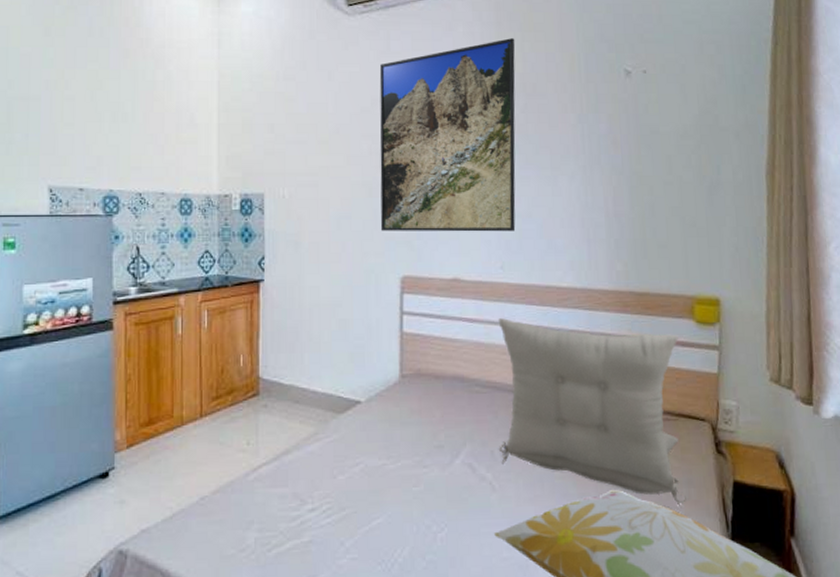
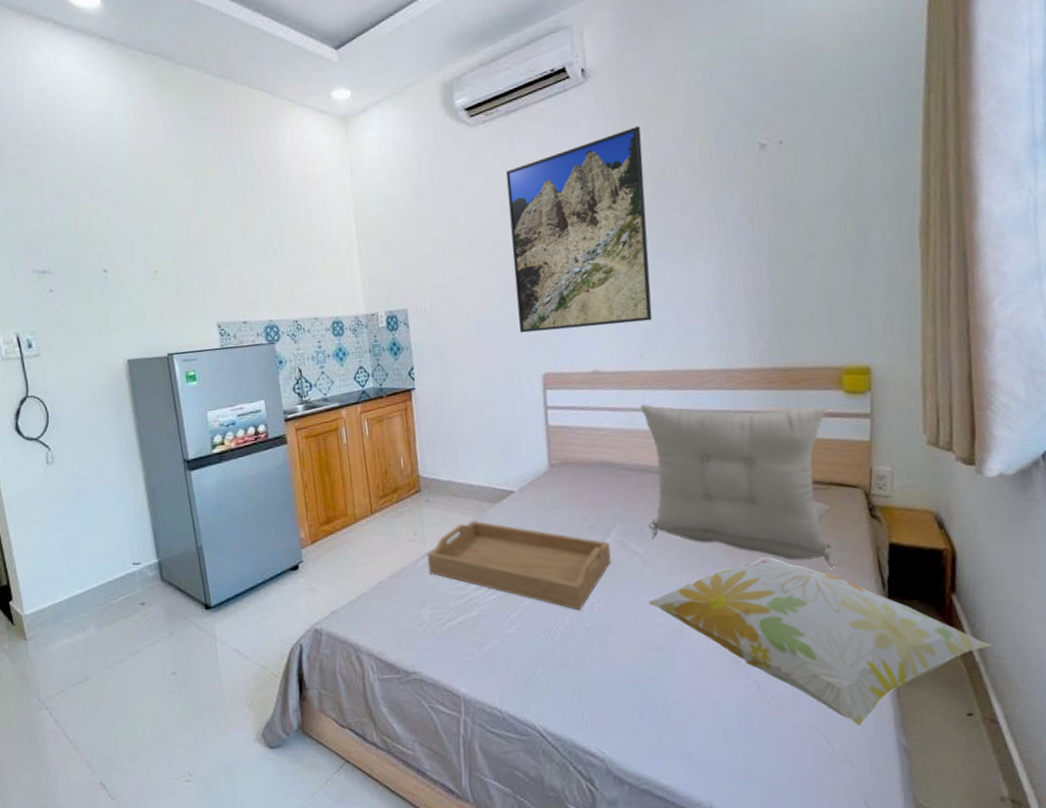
serving tray: none [258,431,459,540] -> present [426,520,611,611]

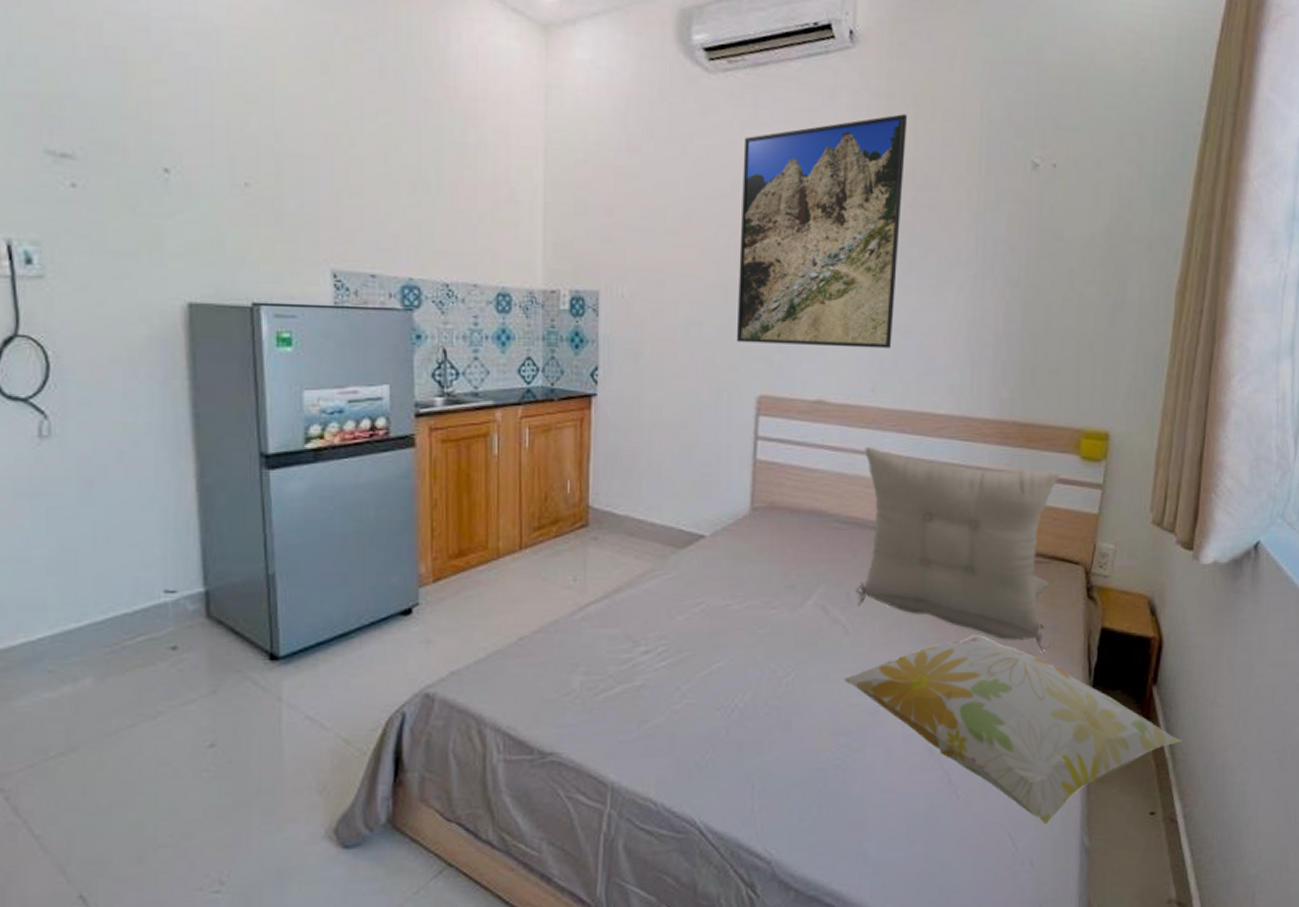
serving tray: present [426,520,611,611] -> none [586,568,811,685]

